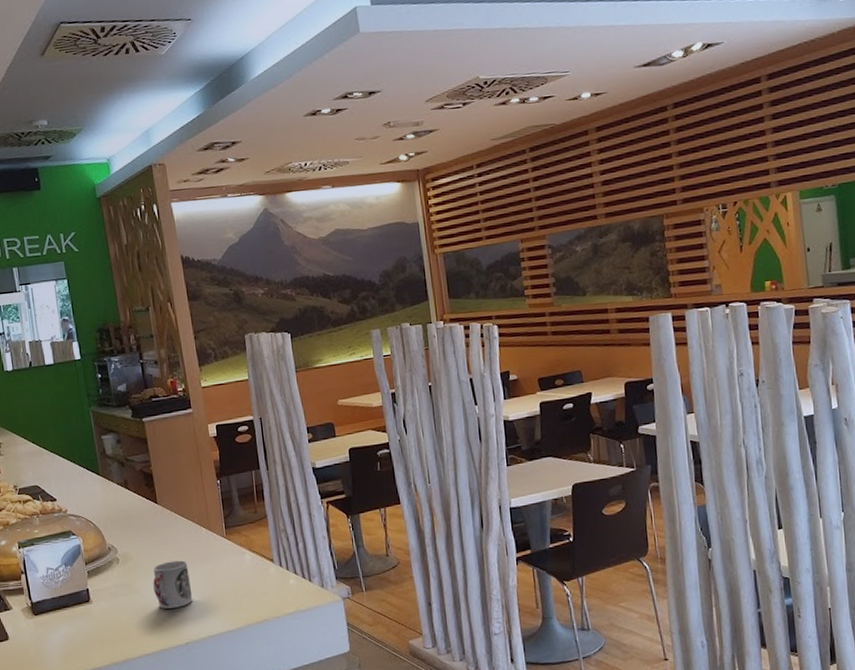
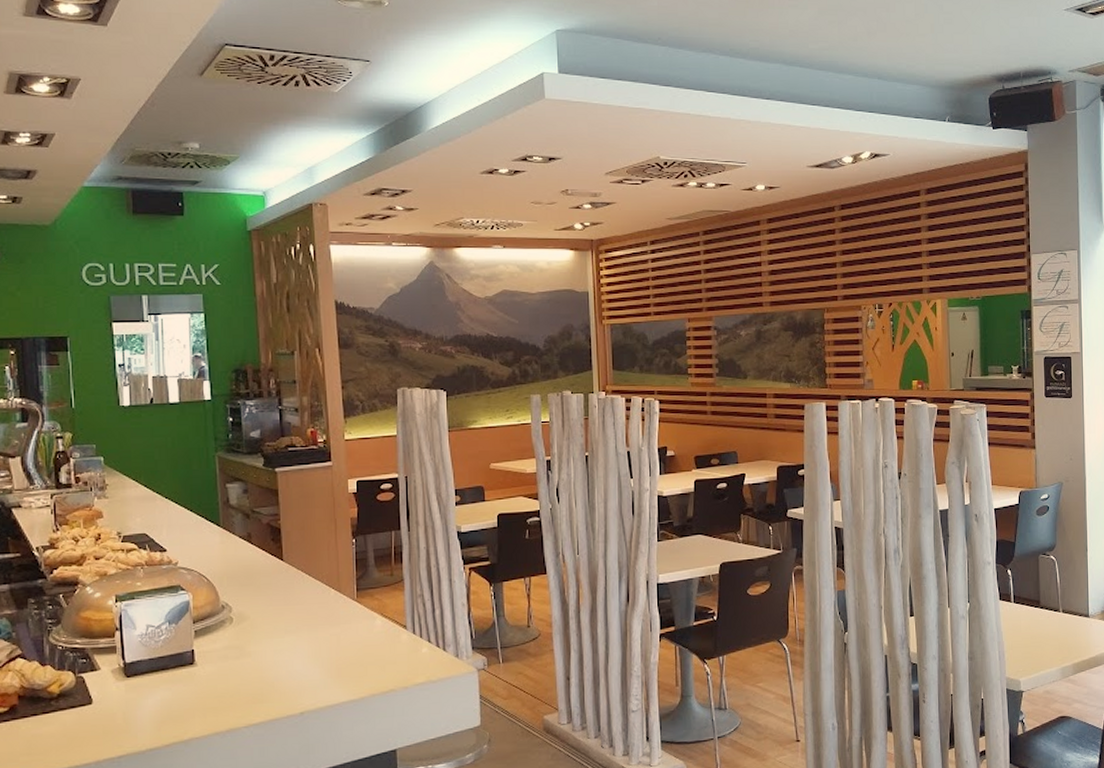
cup: present [153,560,193,609] -> none [269,622,313,675]

